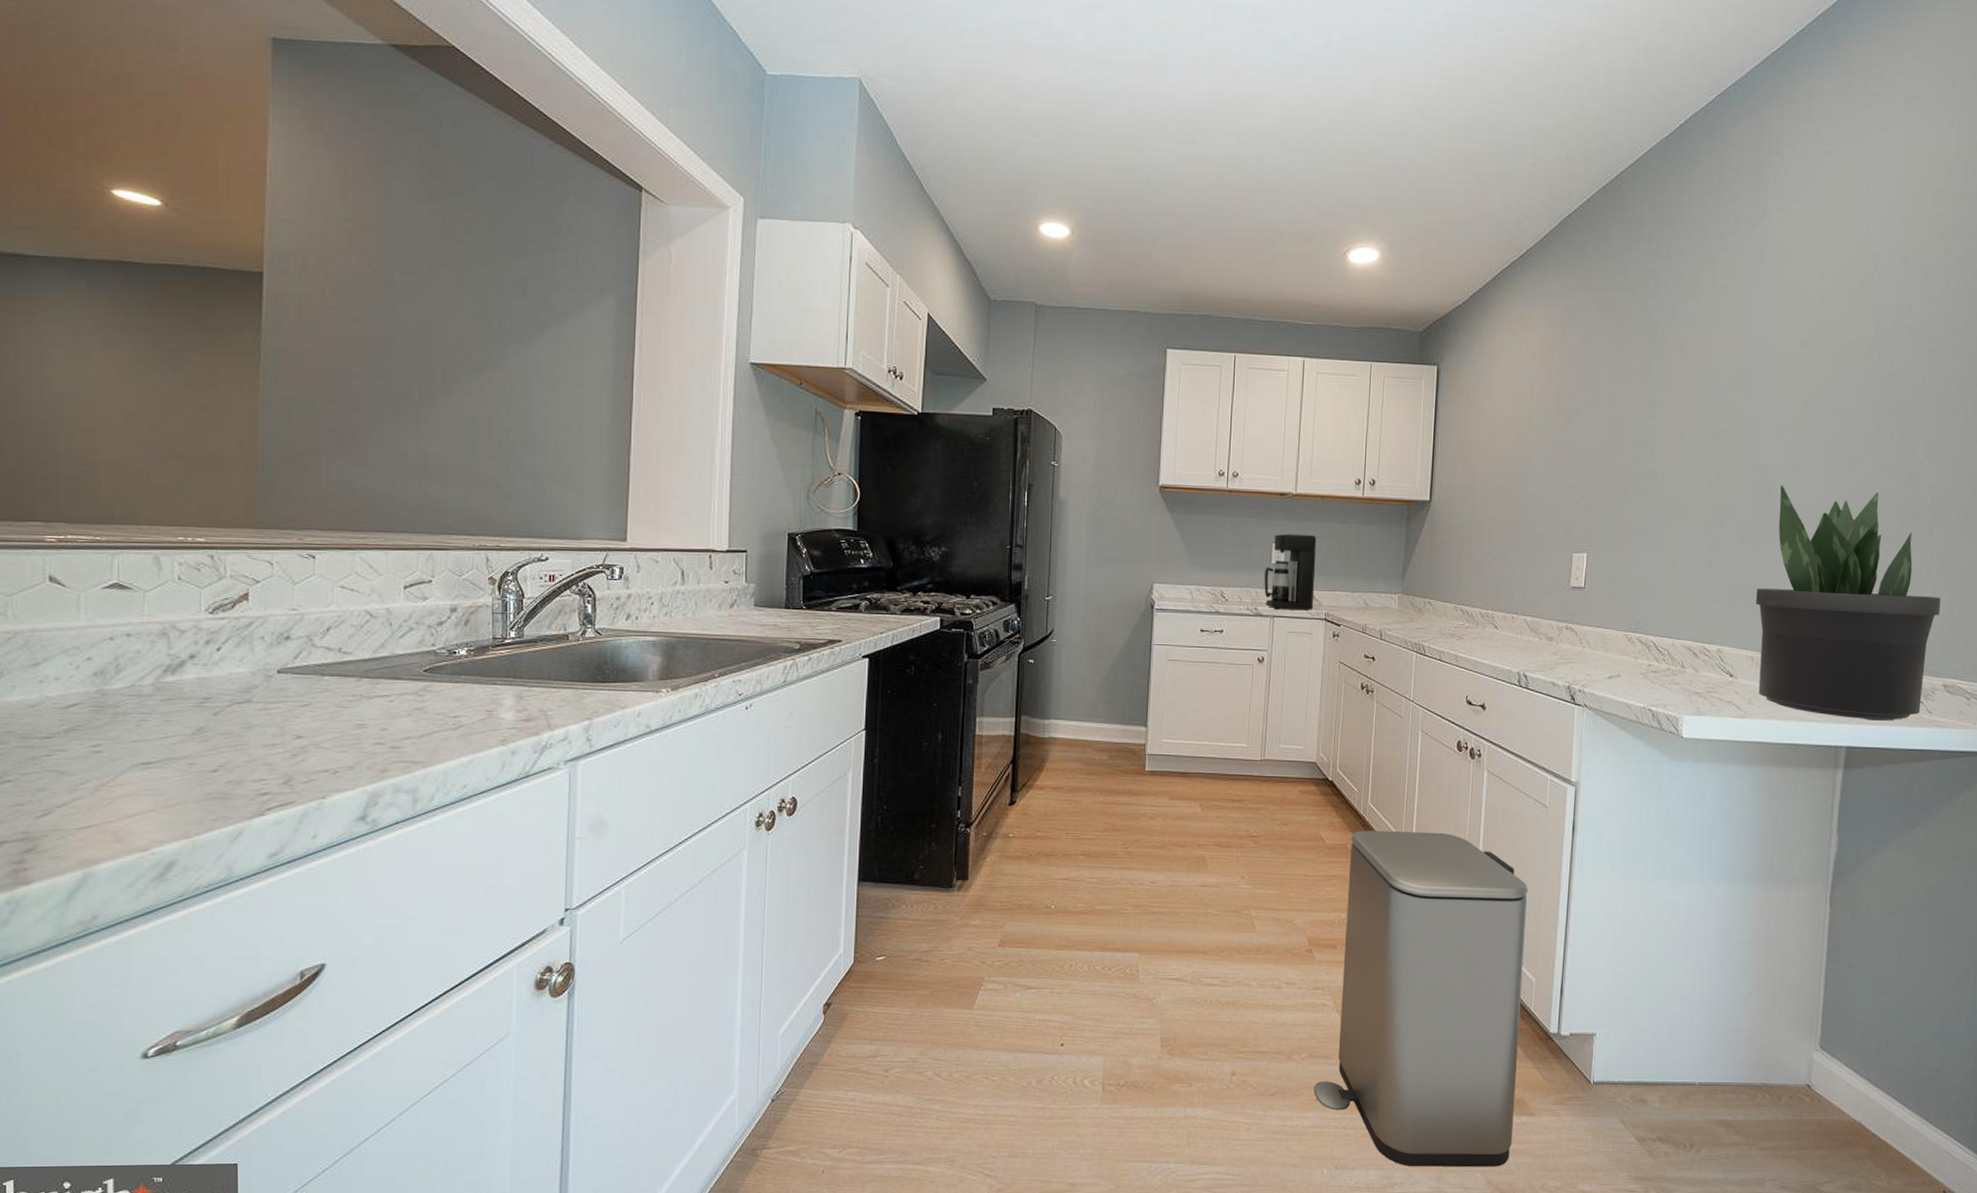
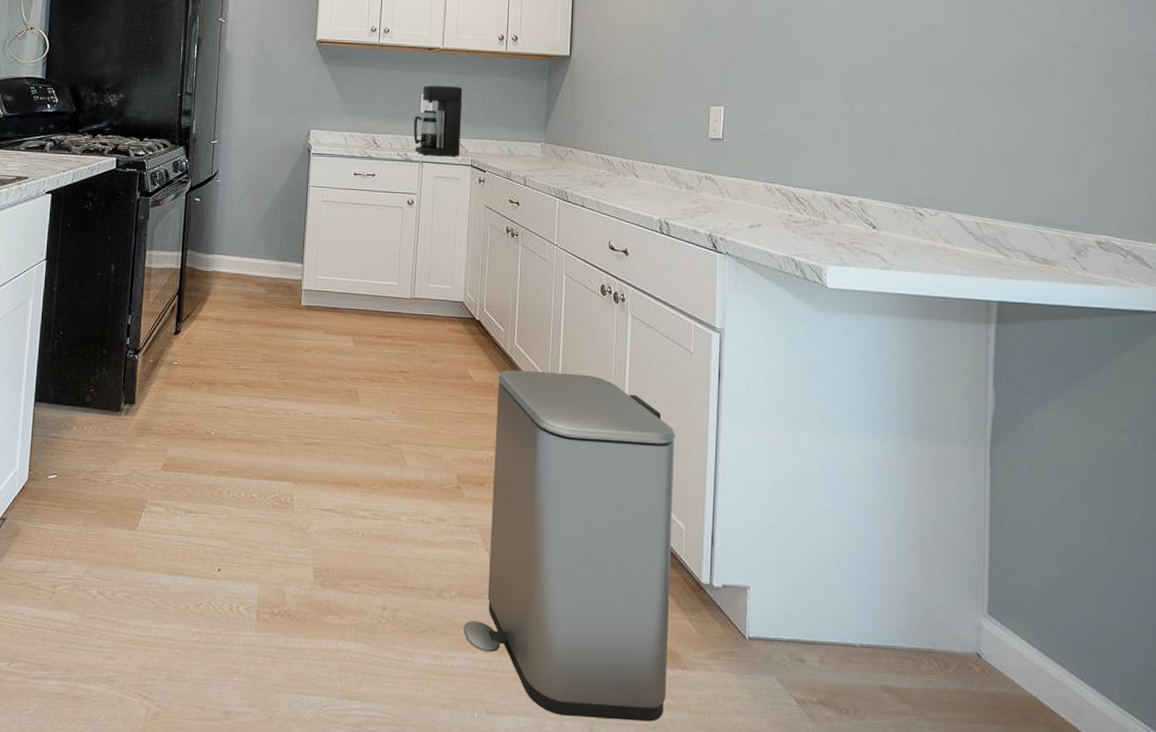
planter: present [1756,485,1941,721] -> none [896,43,1088,276]

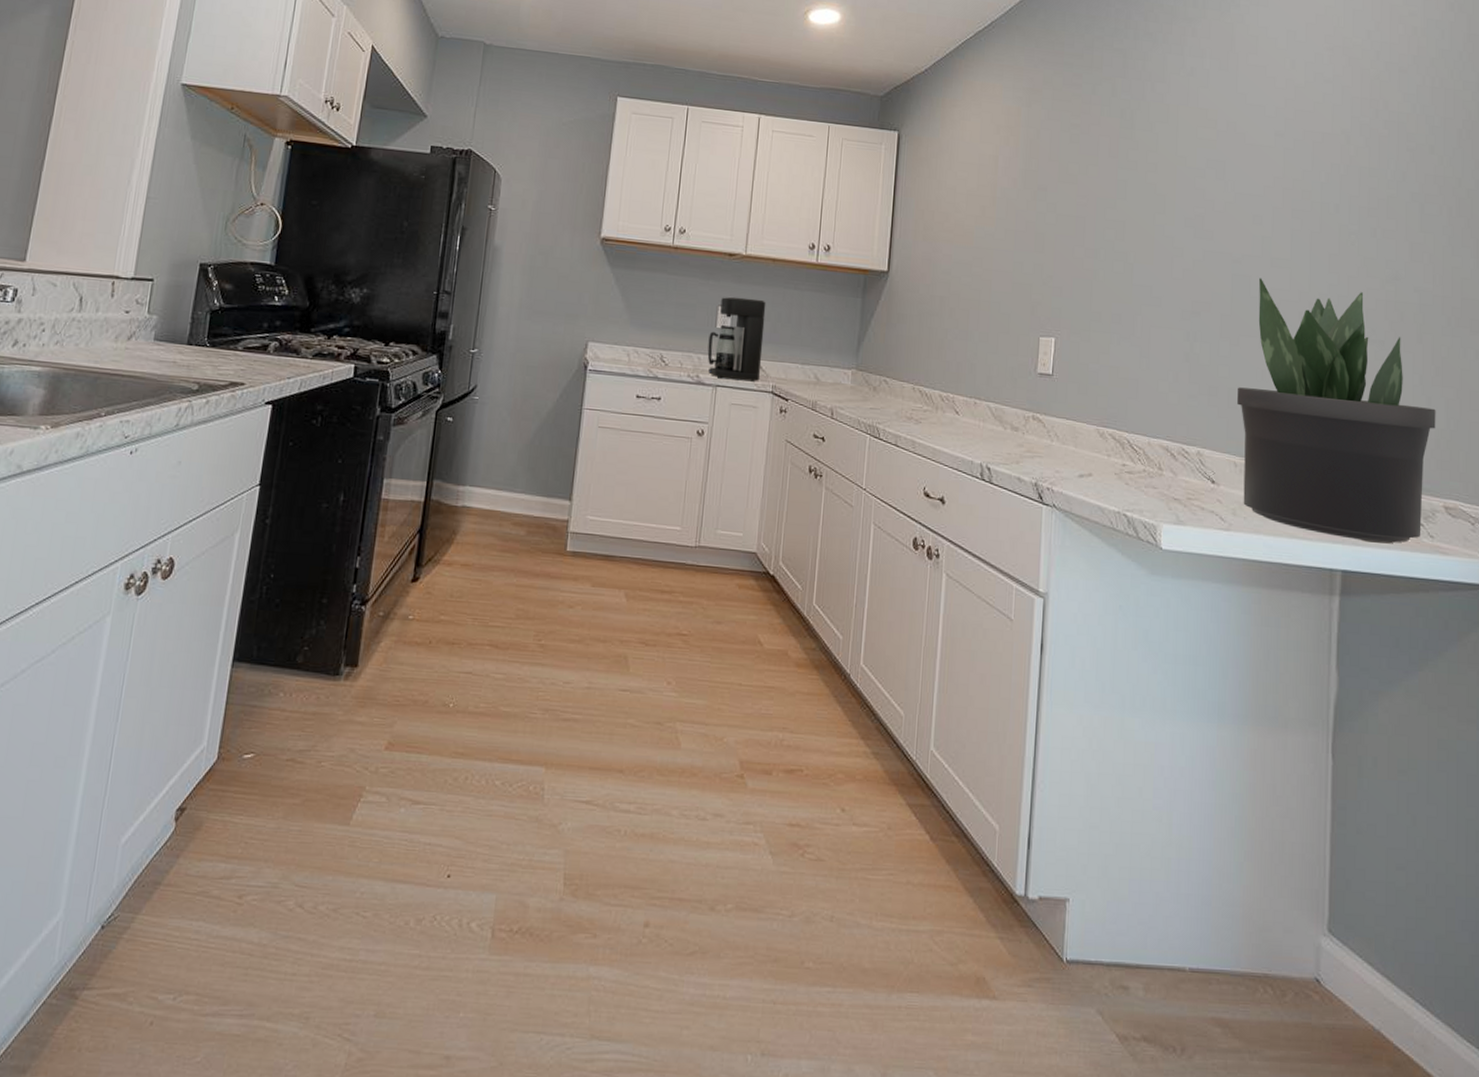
pedal bin: present [463,370,676,722] -> none [739,635,991,1064]
planter: none [896,43,1088,276] -> present [1237,278,1436,543]

